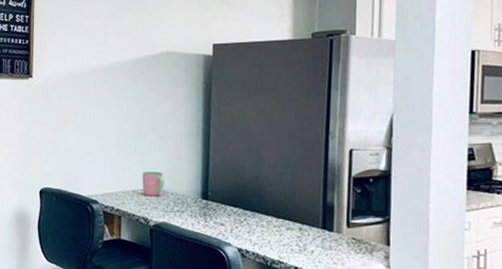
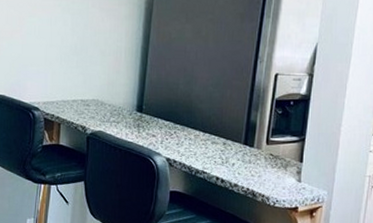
cup: present [142,171,165,196] -> none [82,83,103,107]

